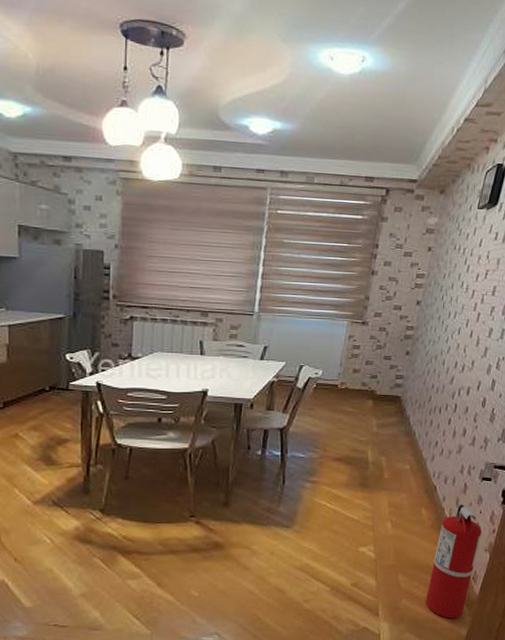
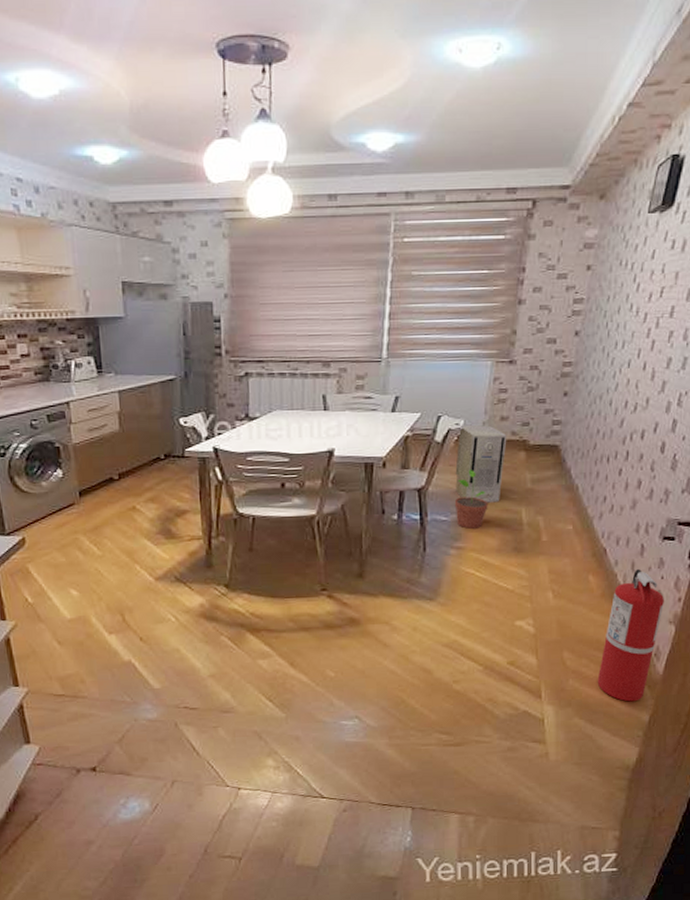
potted plant: none [311,413,340,465] -> present [454,468,488,529]
air purifier: none [313,375,358,443] -> present [455,425,507,503]

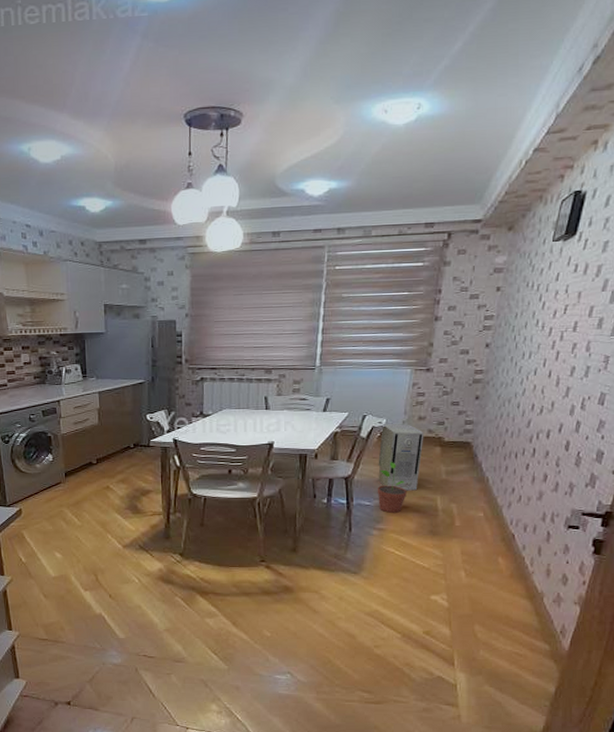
fire extinguisher: present [597,569,664,702] -> none [506,554,569,674]

